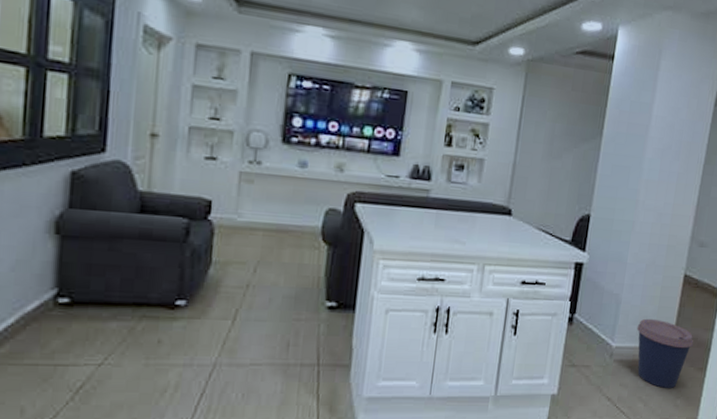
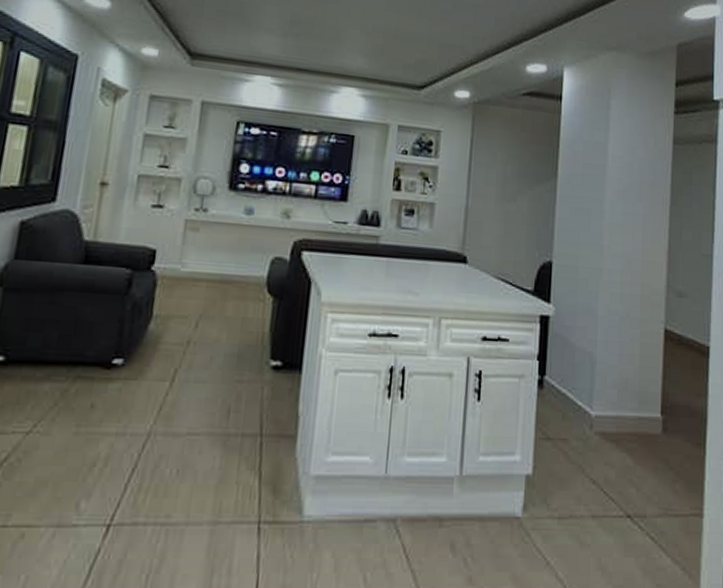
coffee cup: present [636,318,694,388] -> none [617,381,686,469]

